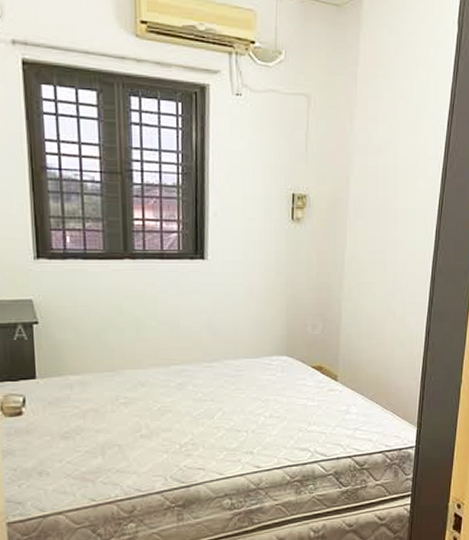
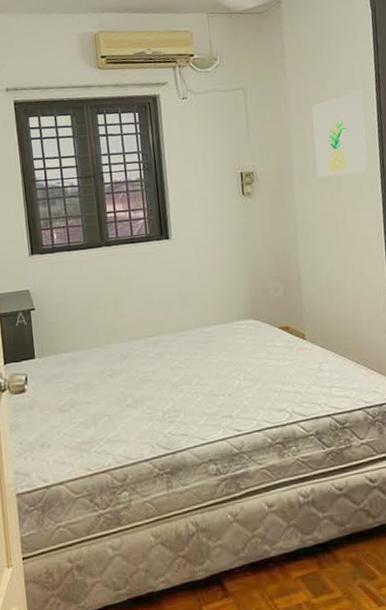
wall art: none [373,120,434,213] -> present [312,90,368,177]

